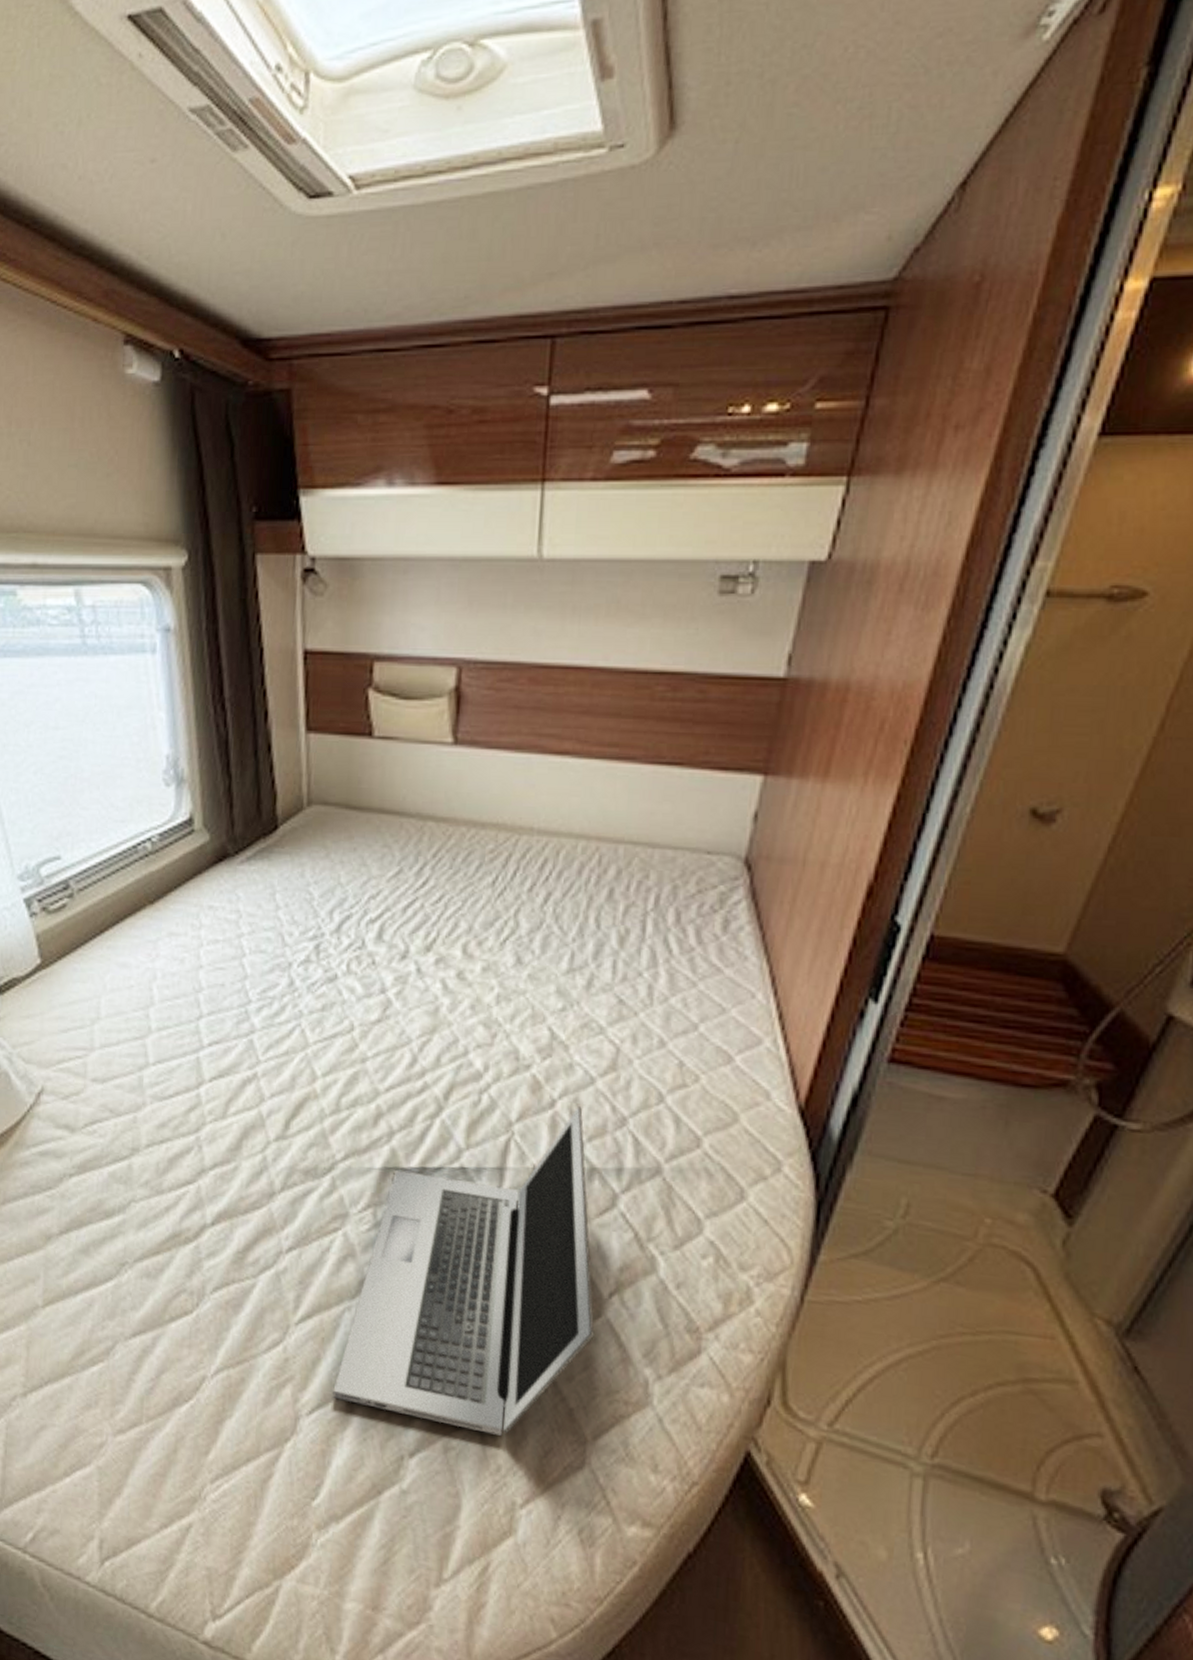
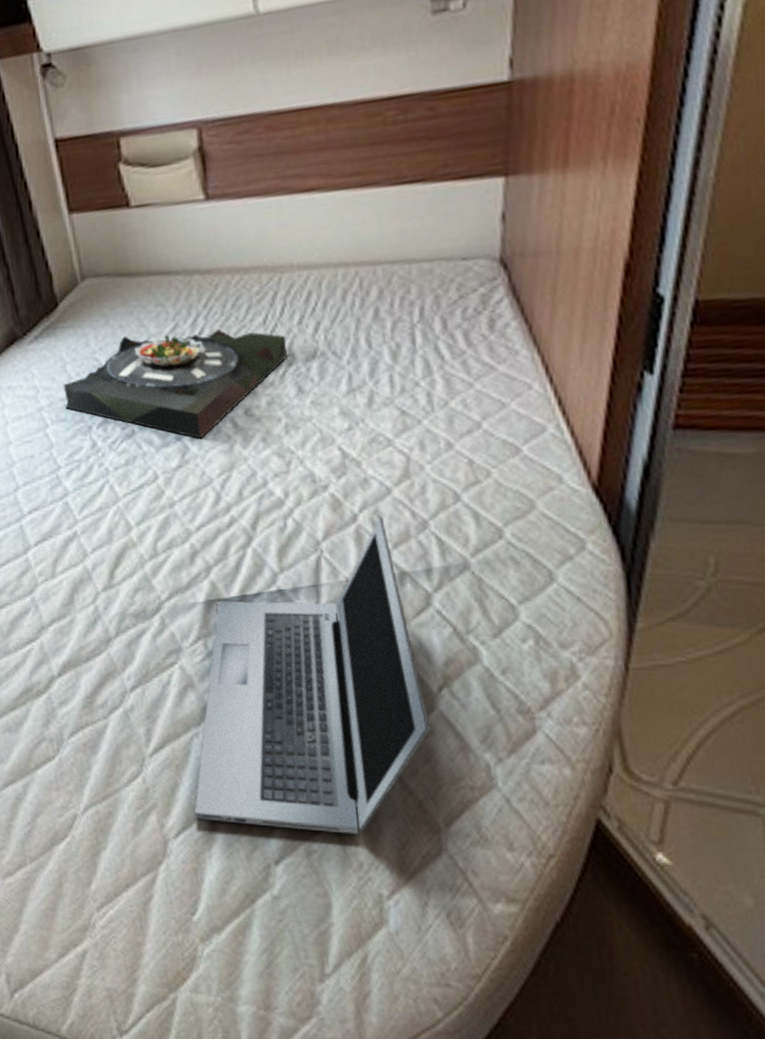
serving tray: none [268,873,514,995] -> present [63,328,287,439]

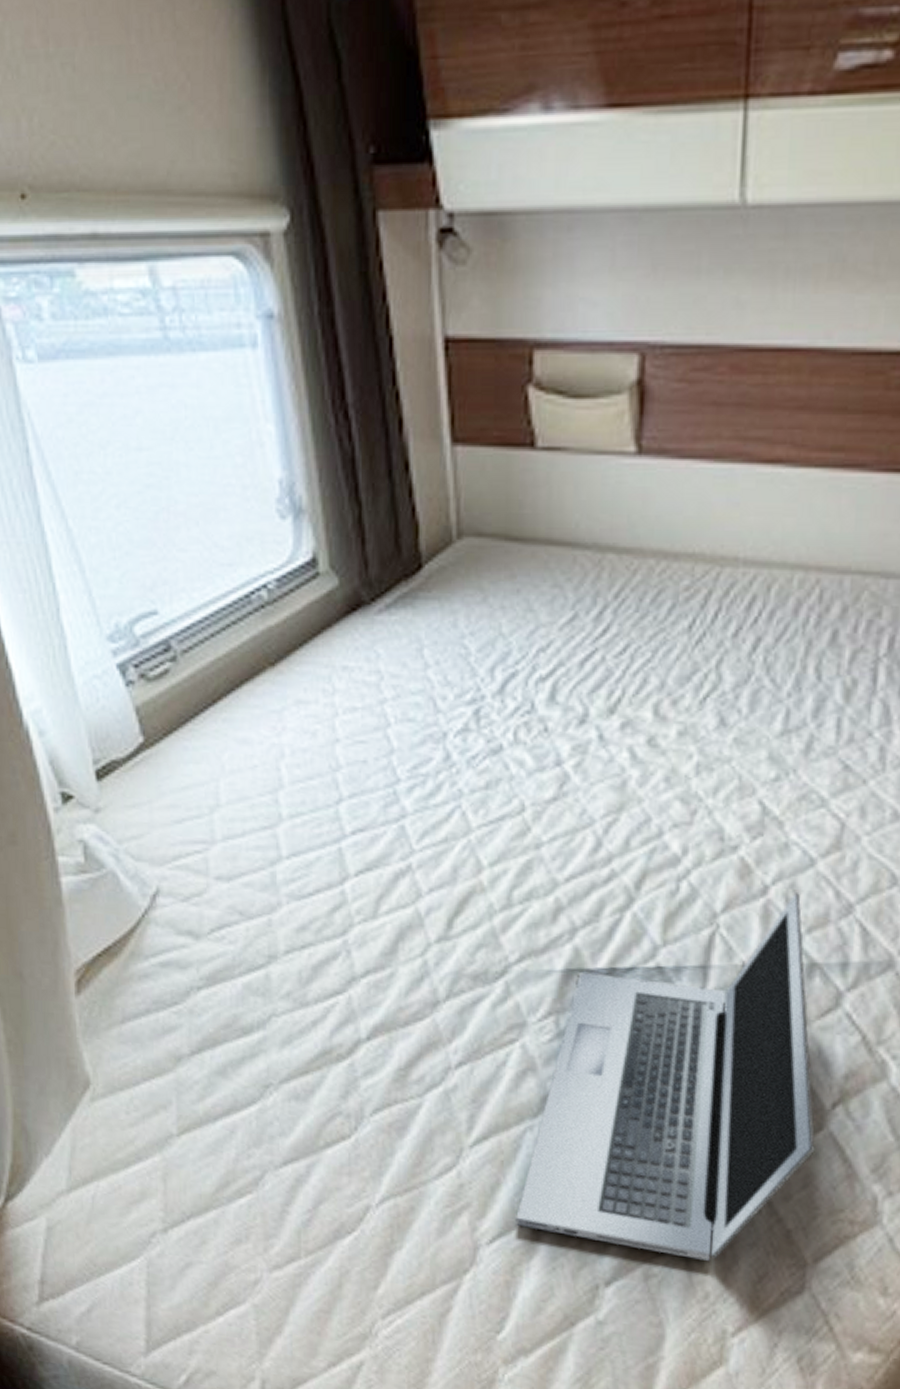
serving tray: present [63,328,287,439] -> none [416,620,715,767]

